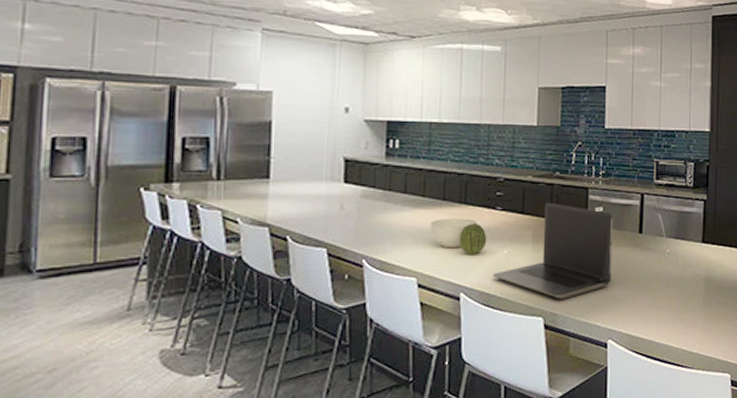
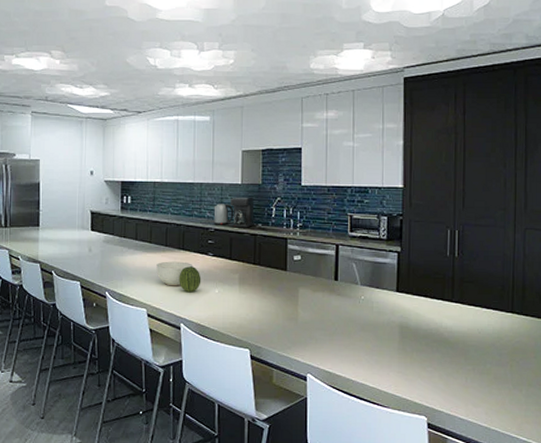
laptop computer: present [493,202,614,299] -> none [207,250,311,335]
kettle: none [504,148,528,174] -> present [214,203,234,225]
coffee maker: none [521,140,553,177] -> present [229,197,256,228]

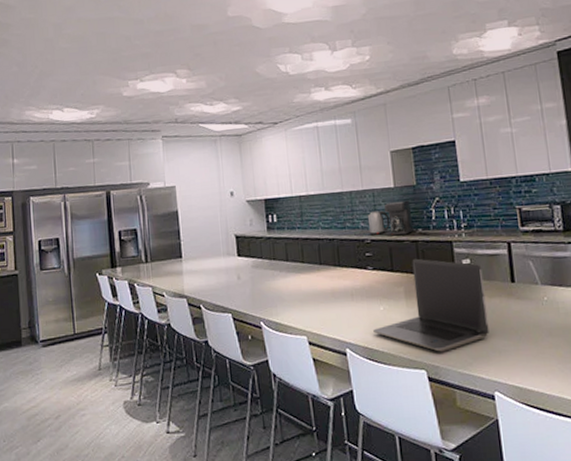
bowl: present [156,261,193,286] -> none [312,279,353,308]
fruit: present [179,266,201,292] -> none [338,284,364,312]
laptop computer: none [207,250,311,335] -> present [373,258,489,352]

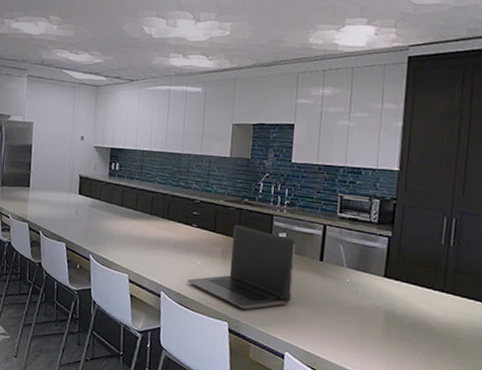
kettle: present [367,210,391,235] -> none [200,175,221,198]
coffee maker: present [384,200,415,237] -> none [215,170,242,202]

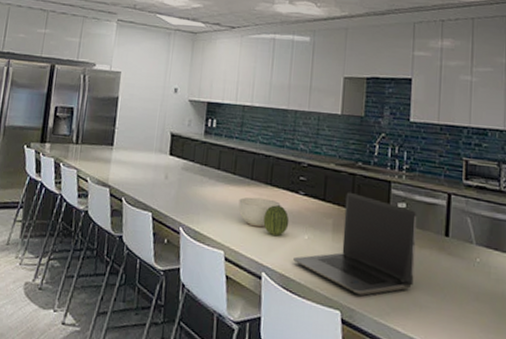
bowl: none [140,229,177,255] -> present [238,197,281,228]
fruit: none [161,236,184,261] -> present [263,205,290,236]

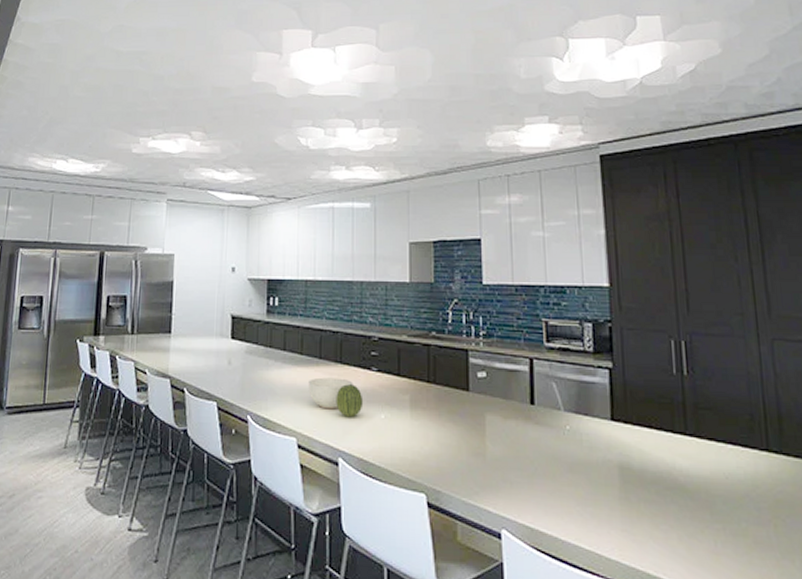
laptop computer: present [293,192,417,296] -> none [371,364,501,475]

